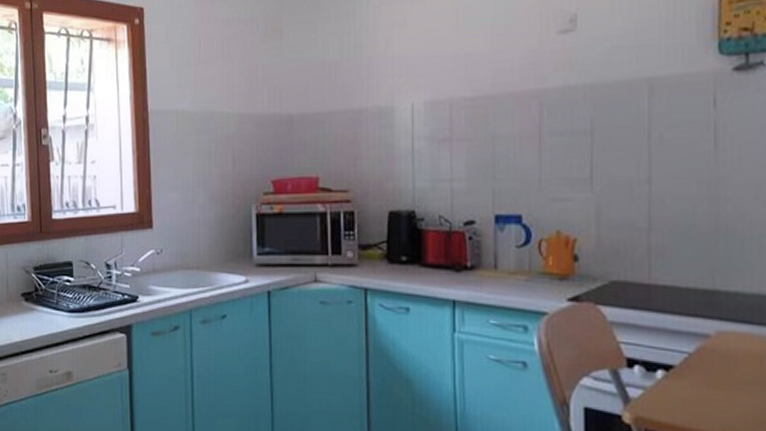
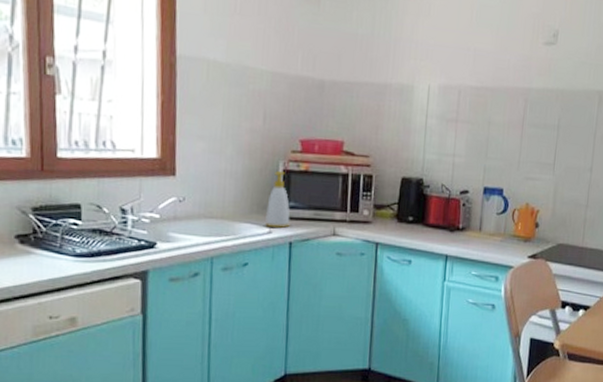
soap bottle: none [242,216,267,276] -> present [265,171,290,228]

